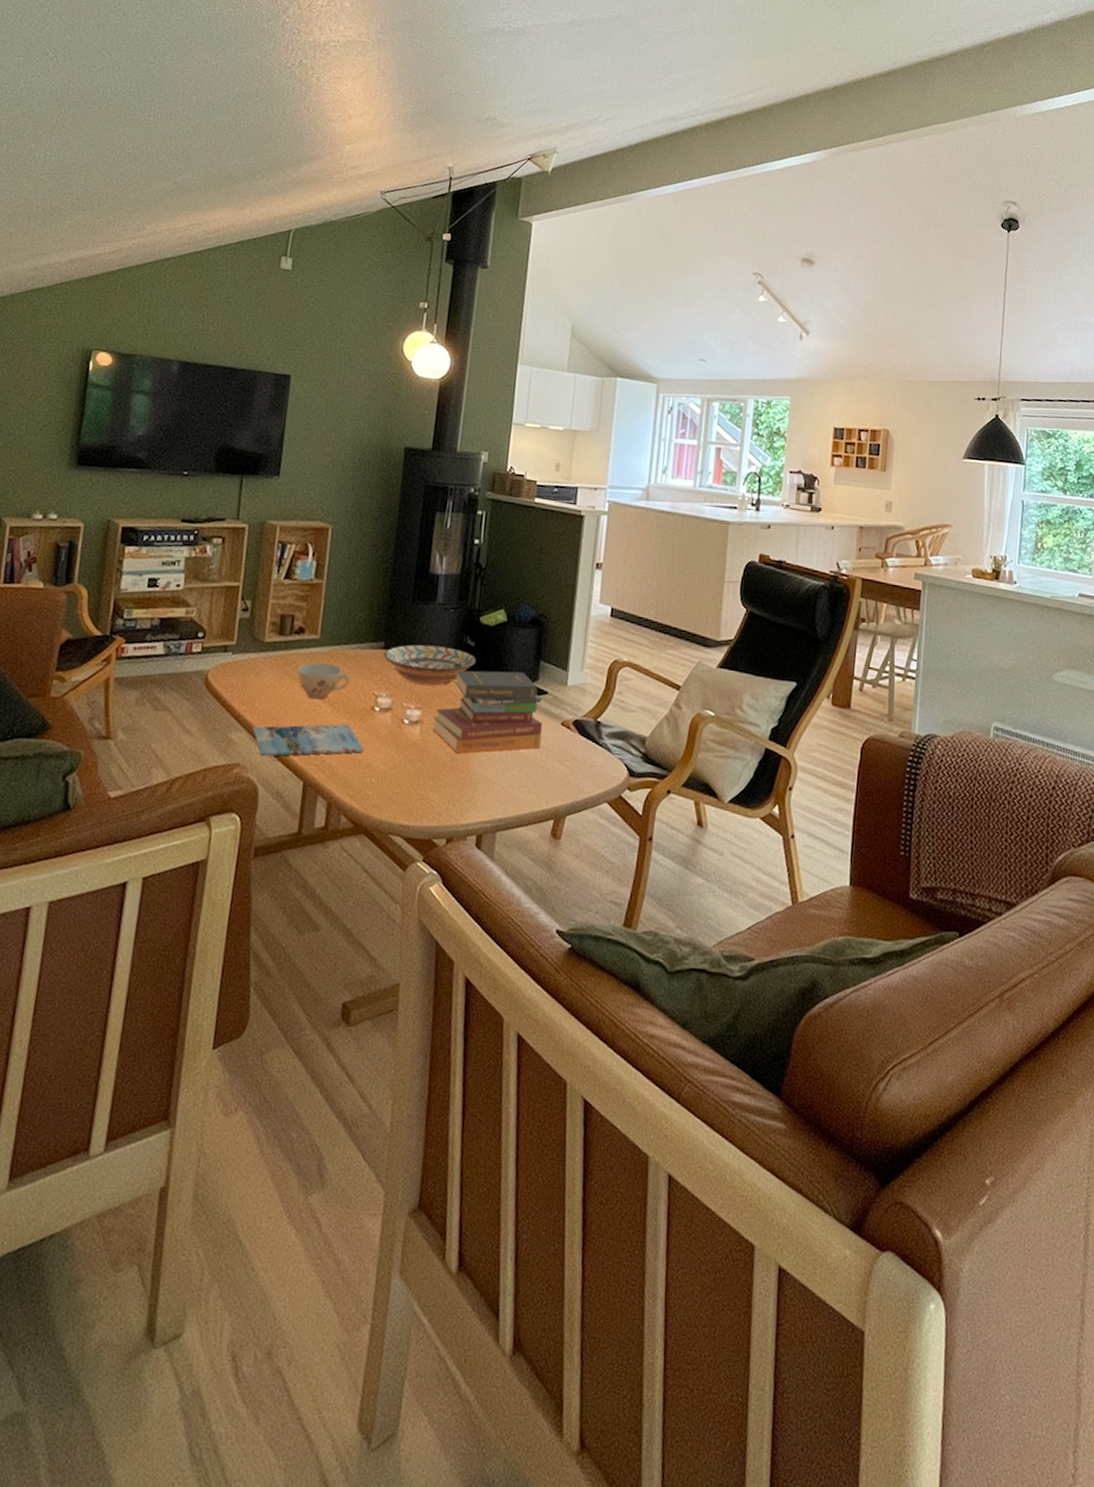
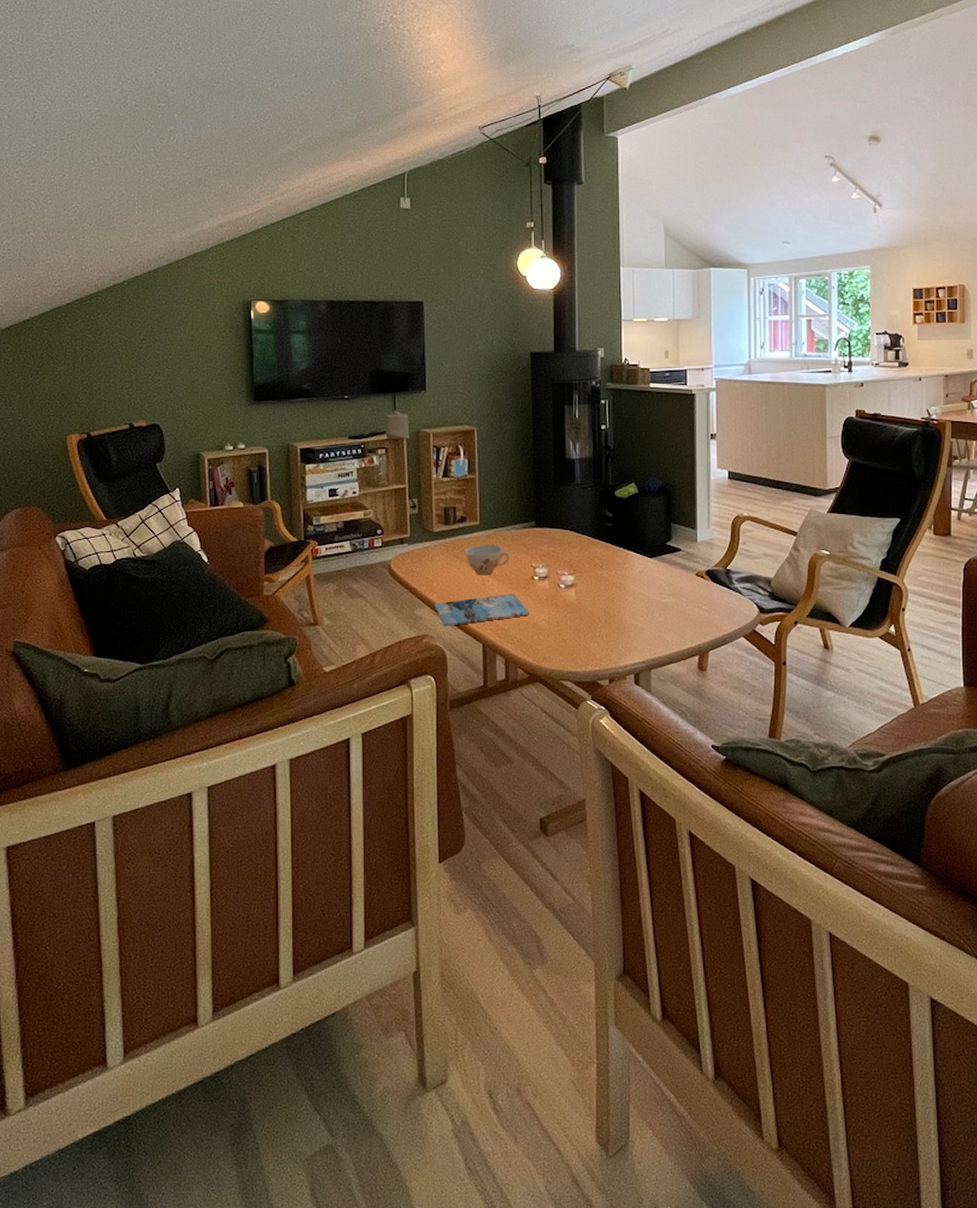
candle: none [225,495,255,530] -> present [386,410,410,440]
decorative bowl: present [383,644,476,687] -> none [536,520,615,555]
books: present [432,670,542,754] -> none [585,534,680,608]

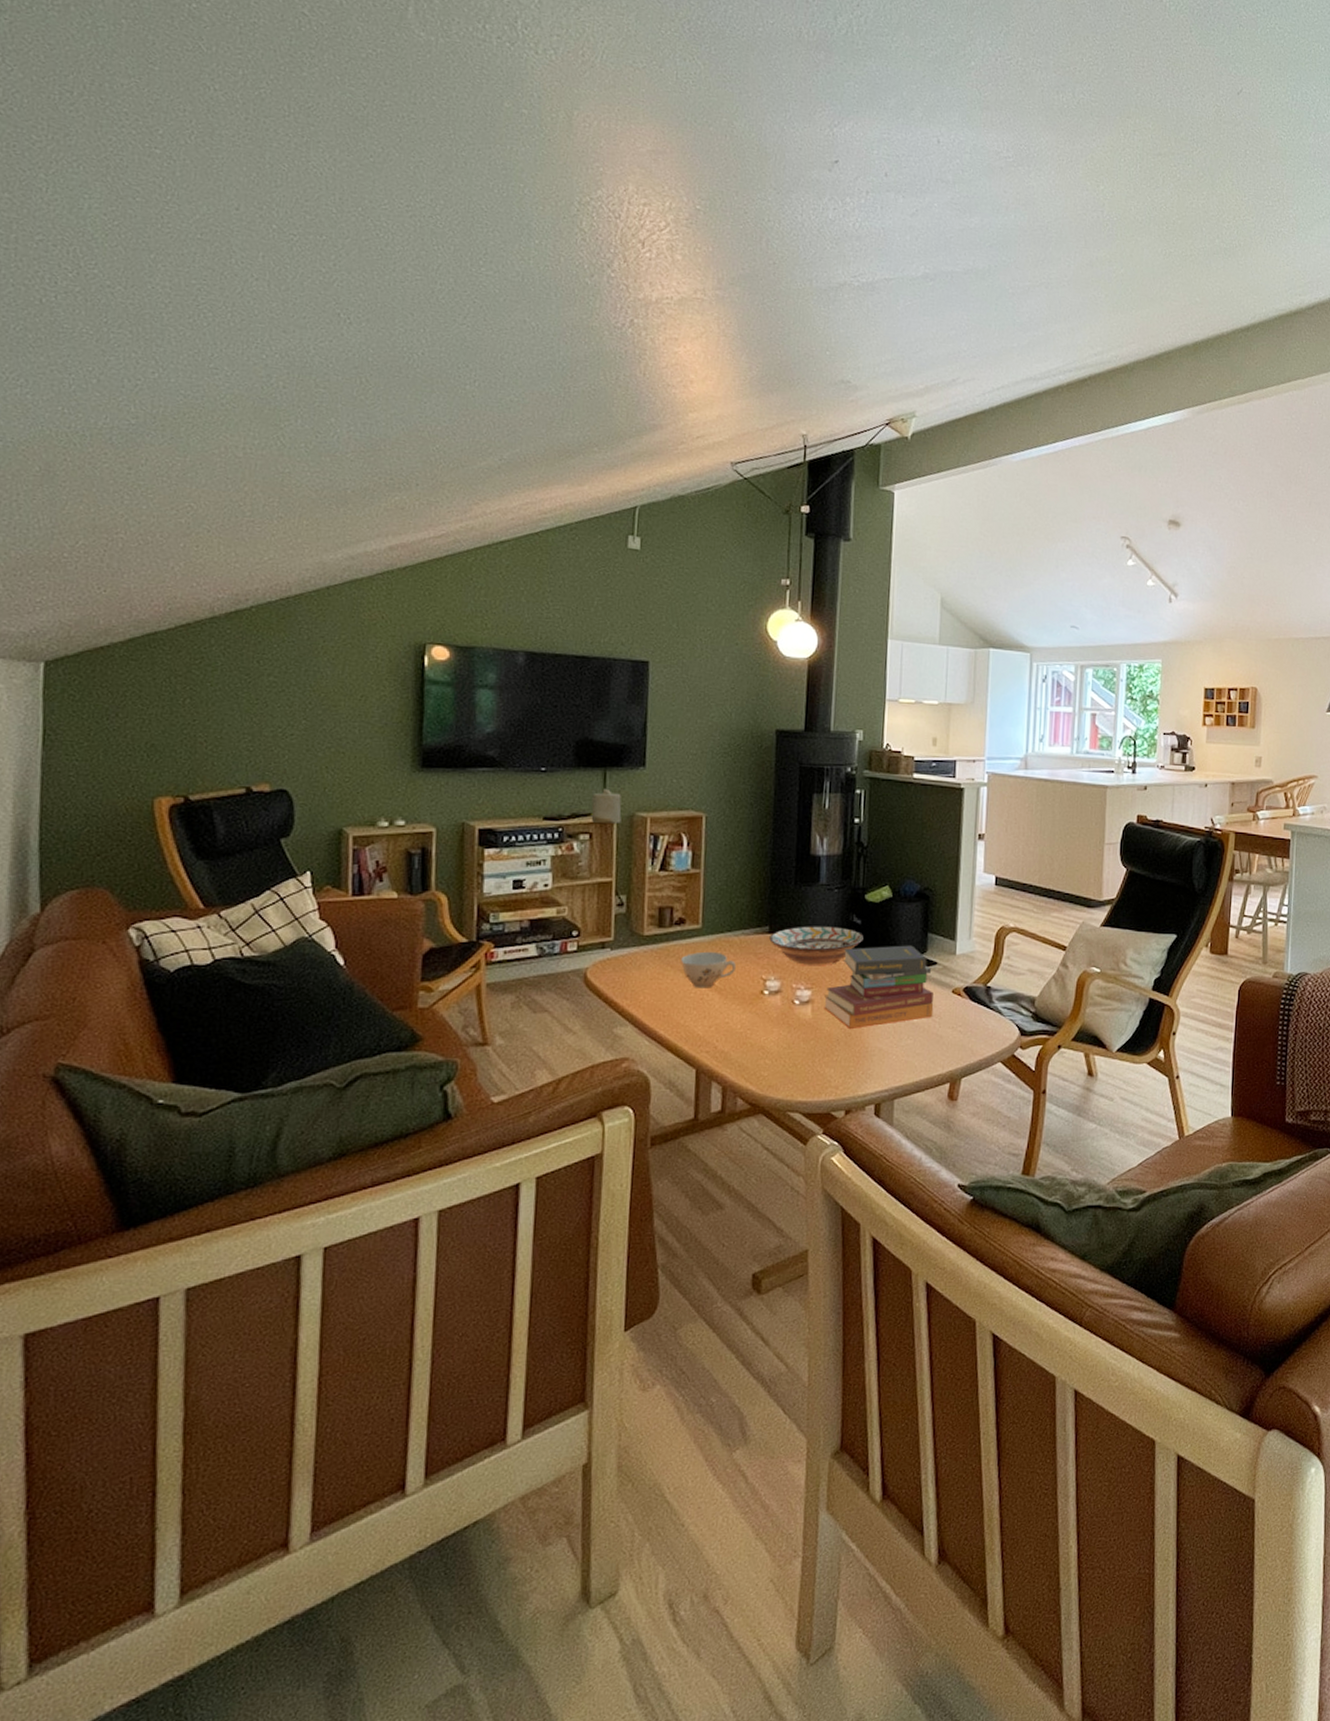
magazine: present [435,594,530,627] -> none [639,1010,756,1049]
decorative bowl: none [536,520,615,555] -> present [769,926,864,967]
books: none [585,534,680,608] -> present [824,945,934,1028]

